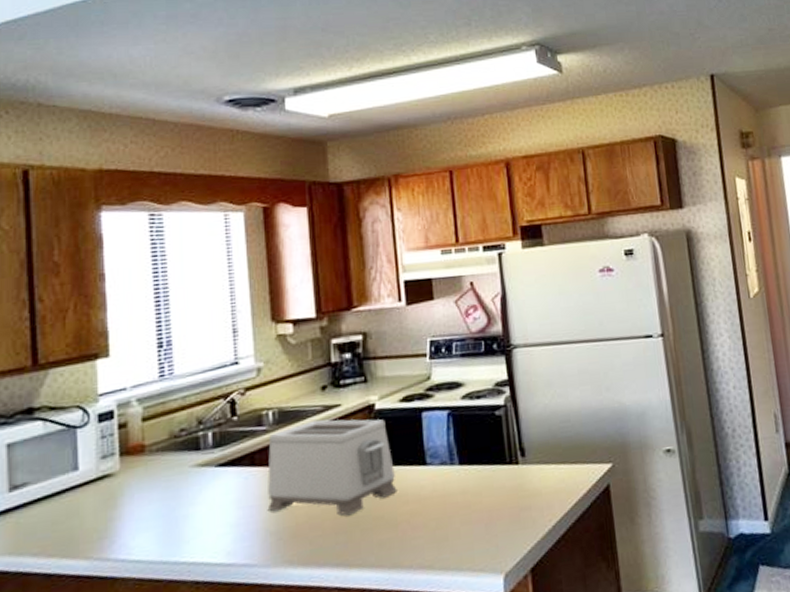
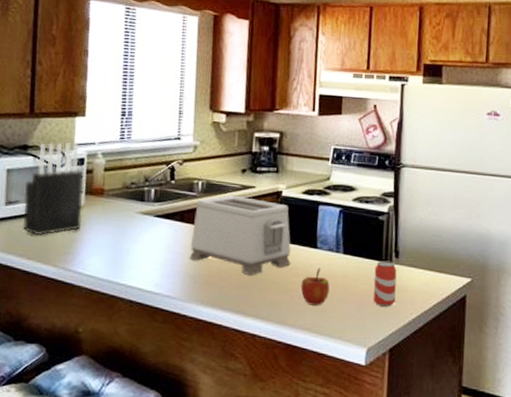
knife block: none [34,391,119,524] -> present [22,142,84,236]
apple: none [413,488,449,537] -> present [300,268,330,306]
beverage can: none [499,462,529,519] -> present [372,260,397,307]

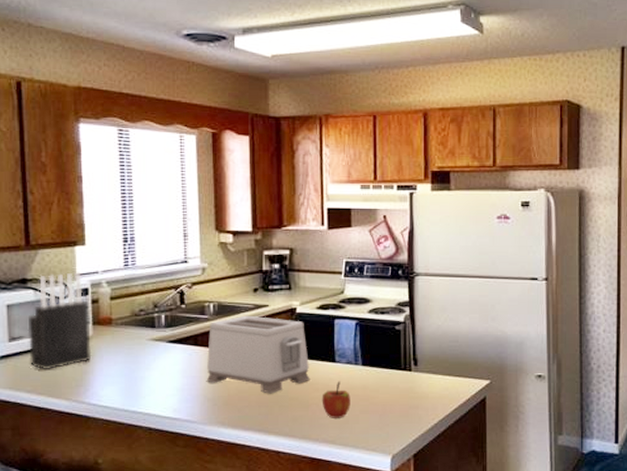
beverage can: present [372,260,397,307] -> none [394,369,417,414]

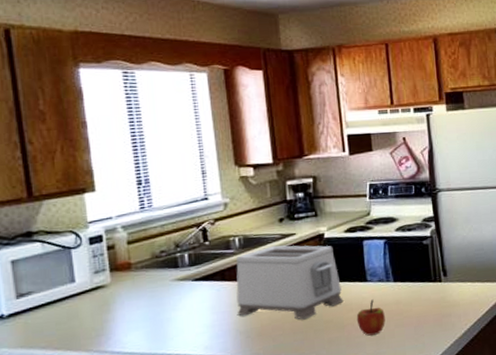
knife block: present [27,272,92,370] -> none [37,219,112,324]

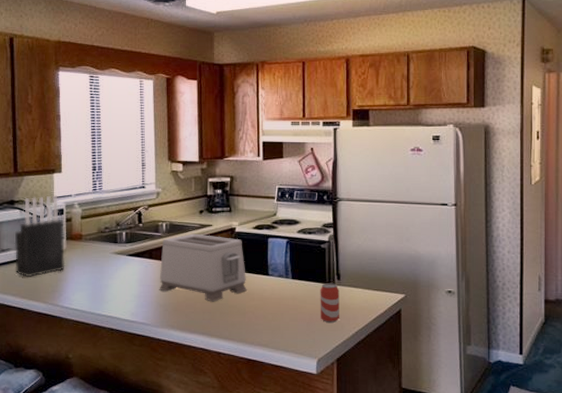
knife block: none [37,219,112,324] -> present [14,195,65,278]
apple: present [356,299,385,336] -> none [257,292,282,325]
beverage can: none [425,280,449,323] -> present [320,283,339,323]

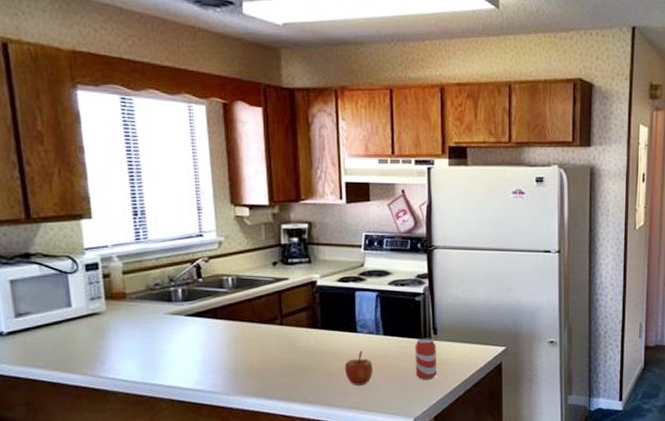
knife block: present [14,195,65,278] -> none [35,246,107,346]
toaster: present [159,233,247,302] -> none [227,288,333,364]
apple: none [257,292,282,325] -> present [344,350,373,386]

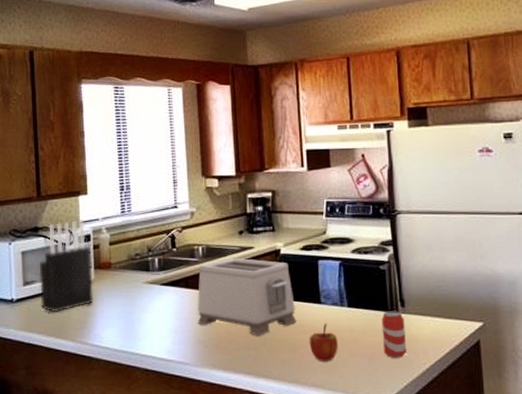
knife block: none [35,246,107,346] -> present [39,220,94,313]
toaster: none [227,288,333,364] -> present [197,257,297,336]

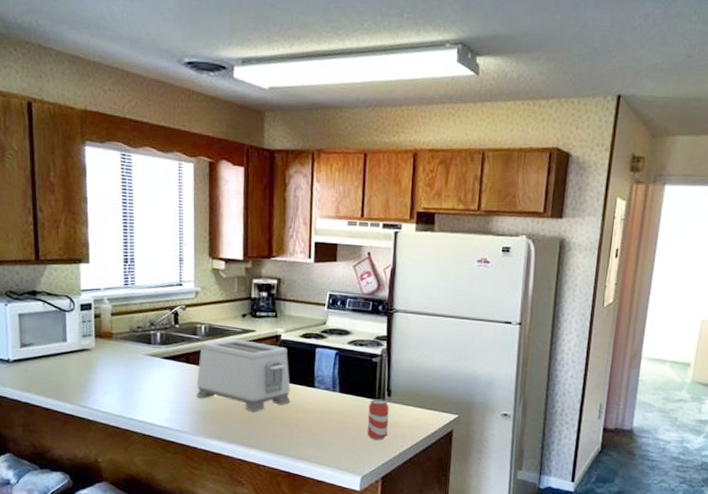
knife block: present [39,220,94,313] -> none [37,288,94,376]
apple: present [309,323,338,362] -> none [300,405,327,439]

